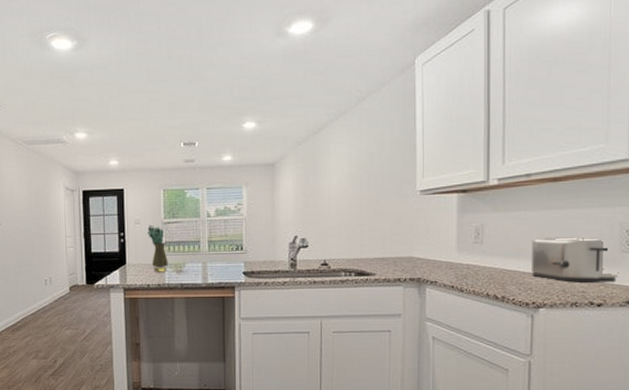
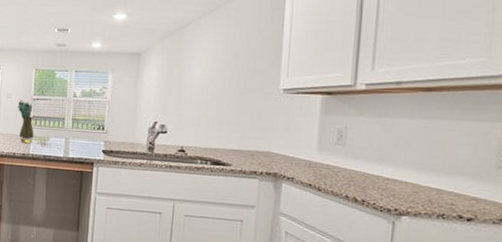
toaster: present [532,238,617,283] -> none [396,146,492,198]

